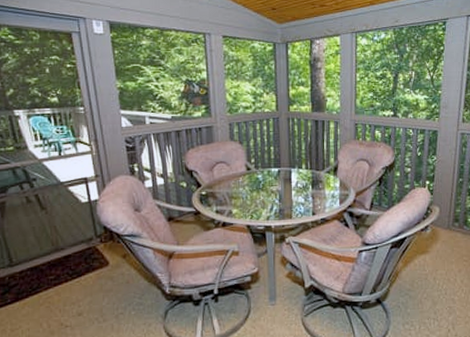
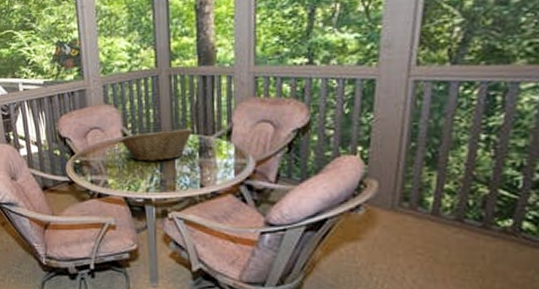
fruit basket: none [244,164,307,193] -> present [120,128,193,161]

